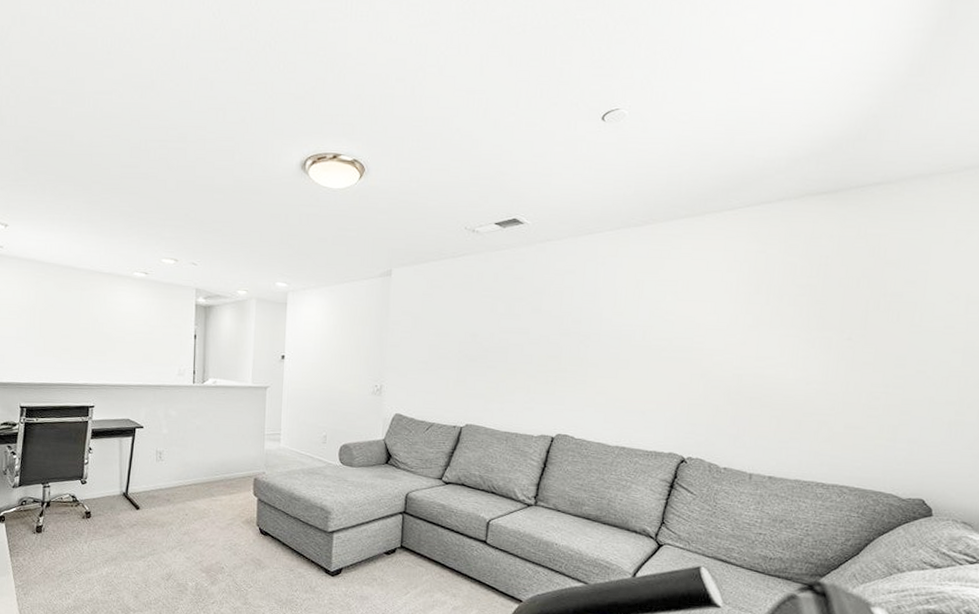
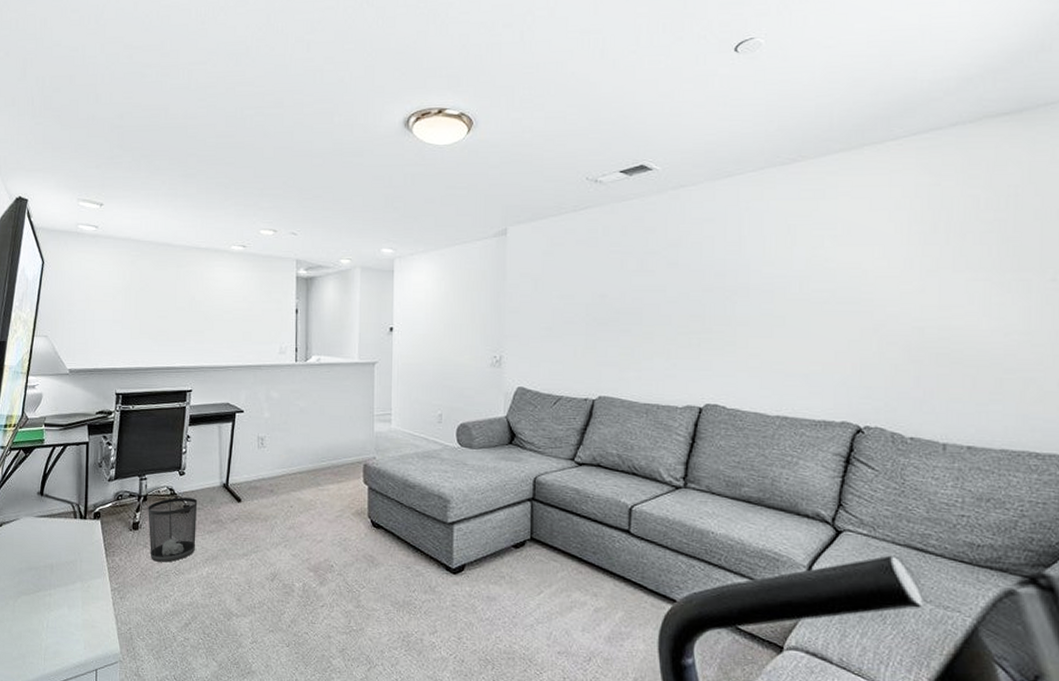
waste bin: none [51,503,99,563] -> present [148,497,198,562]

